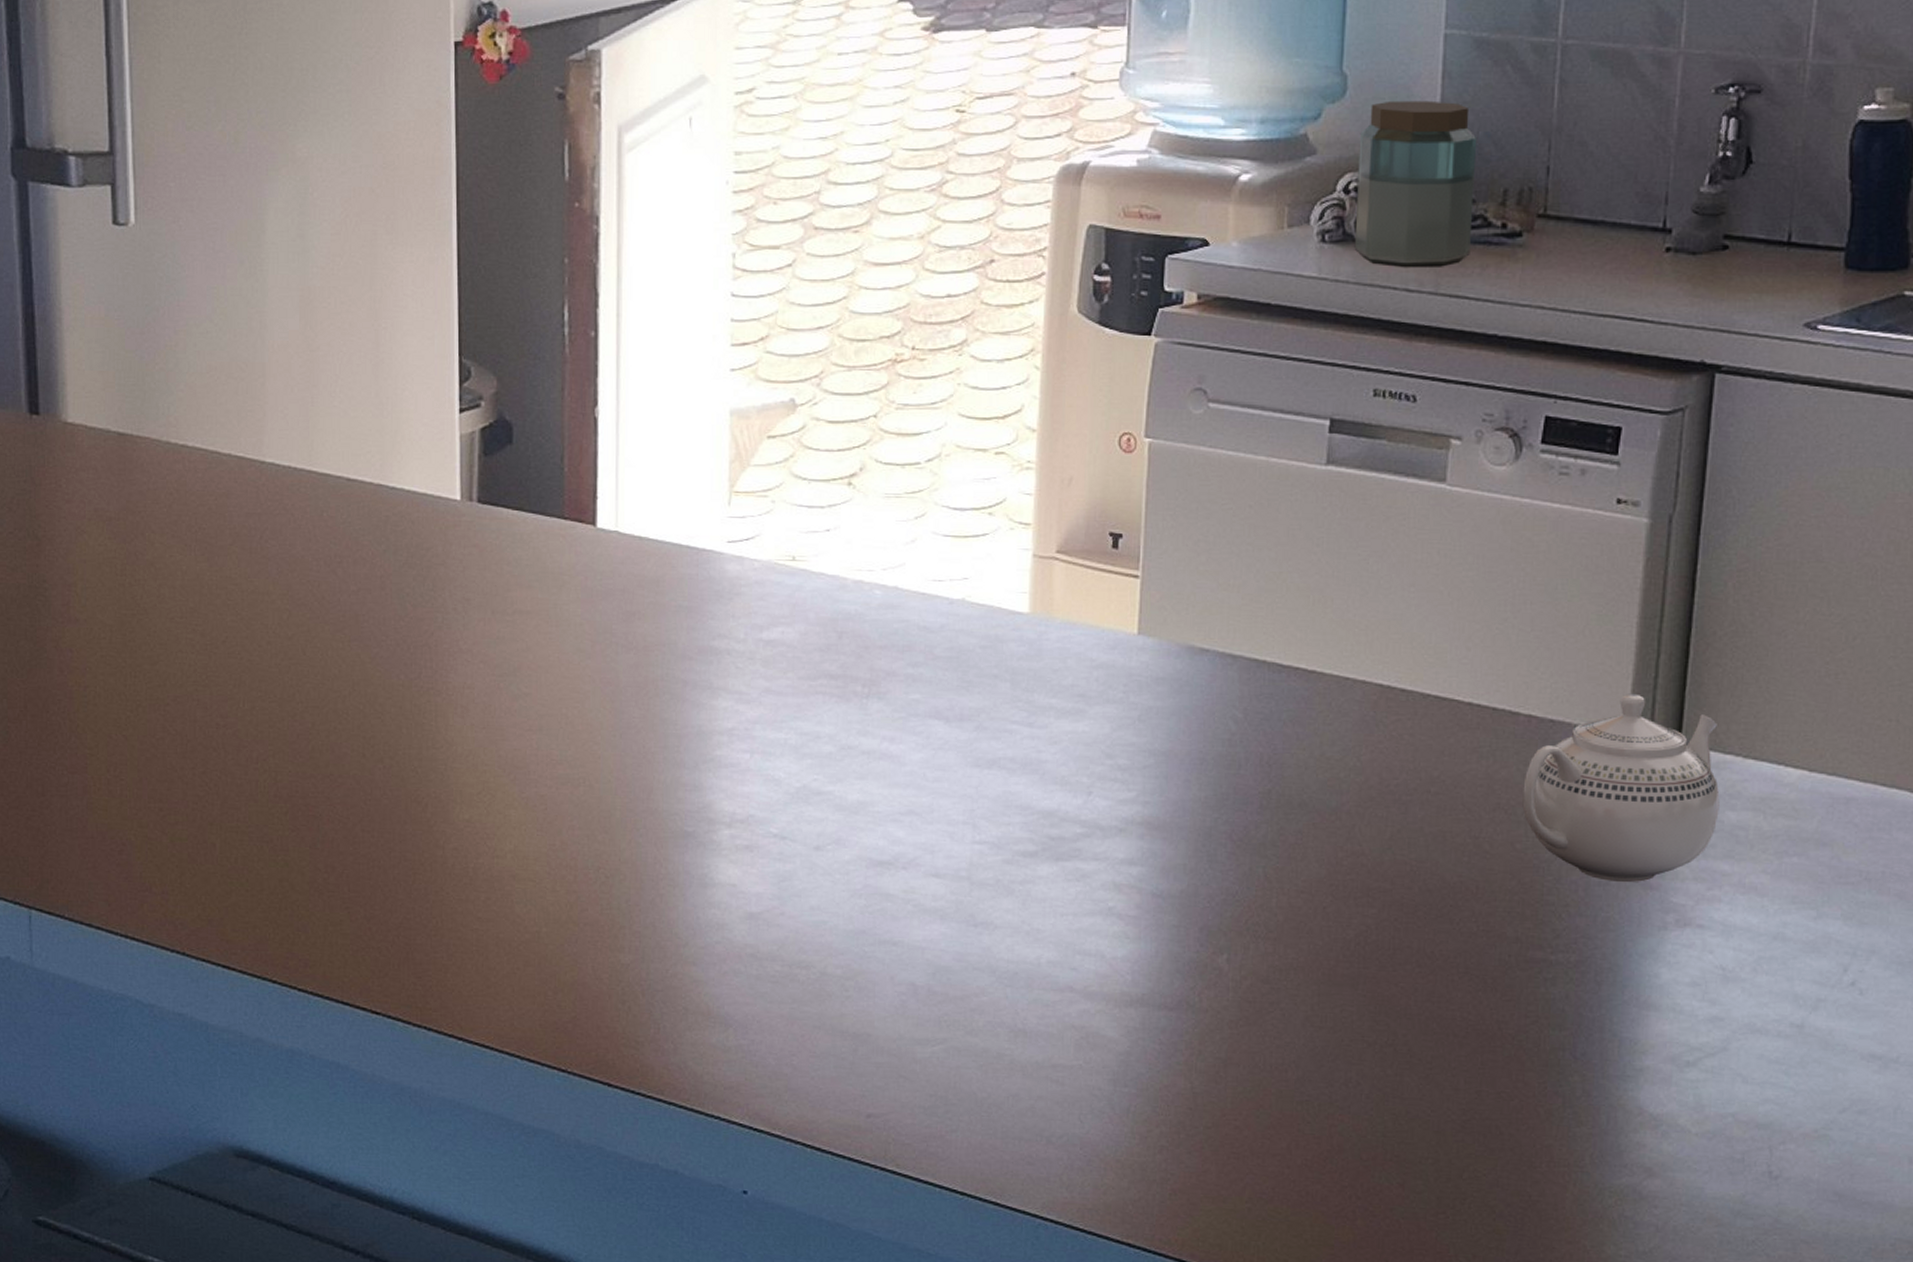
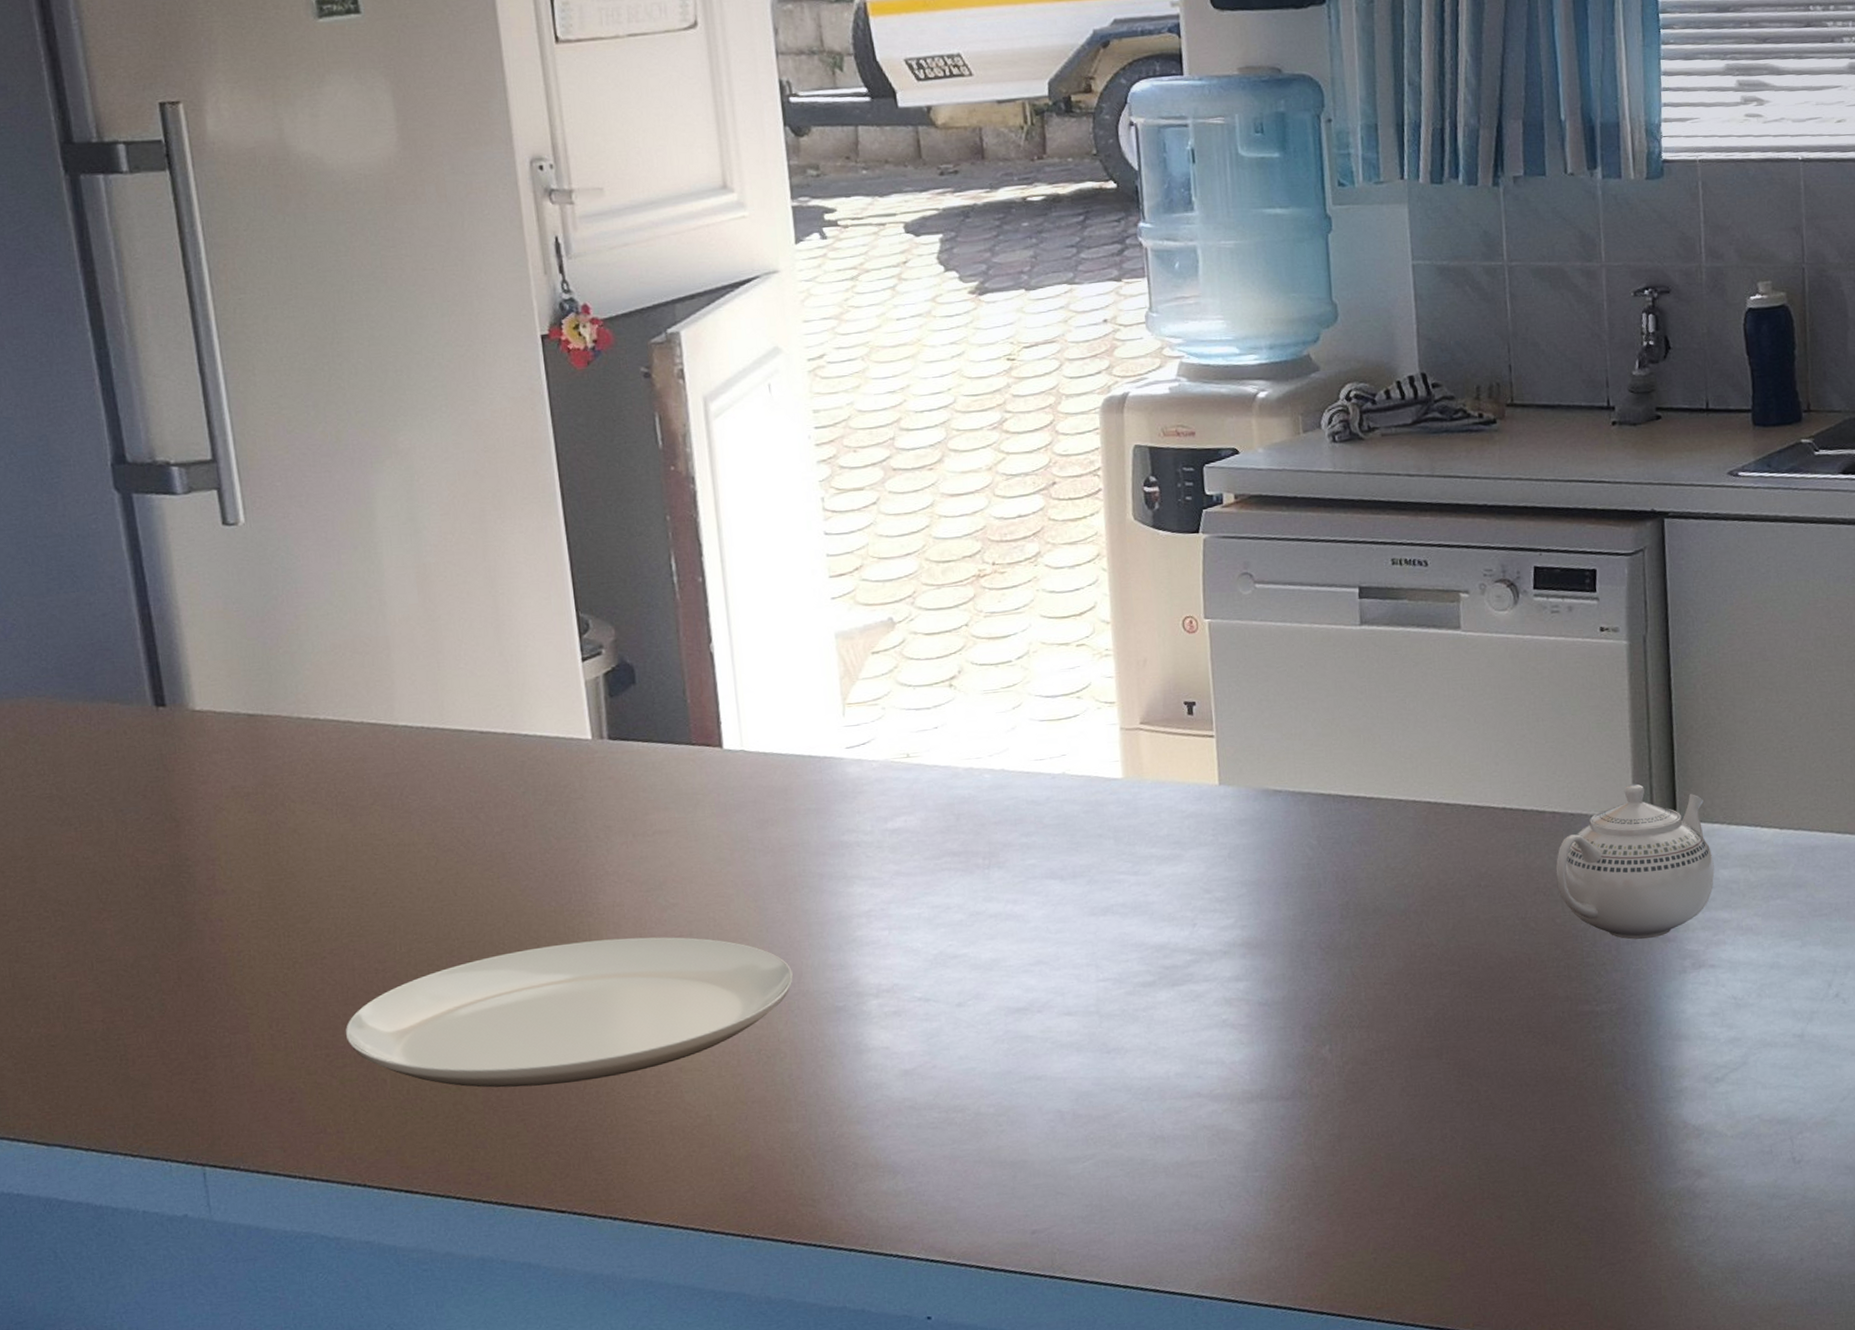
plate: none [180,722,643,875] -> present [345,937,793,1088]
peanut butter: present [1354,100,1477,268] -> none [1353,319,1456,458]

